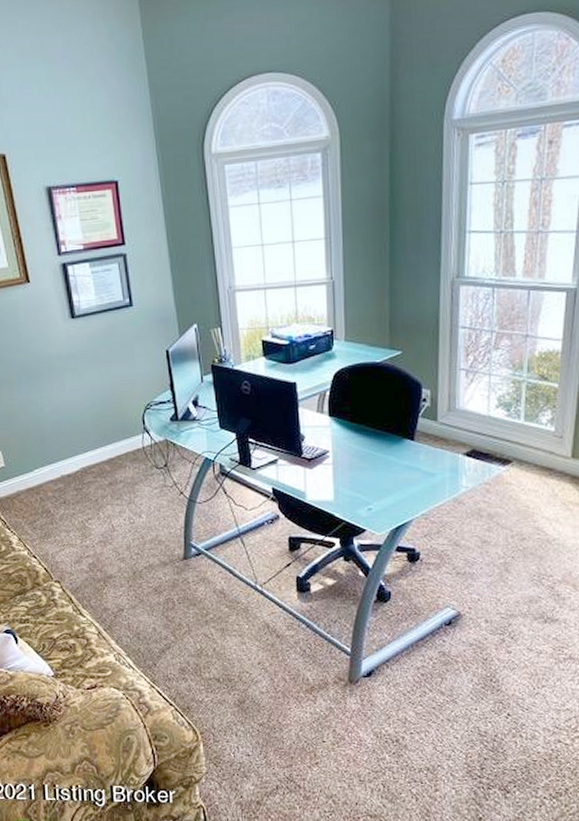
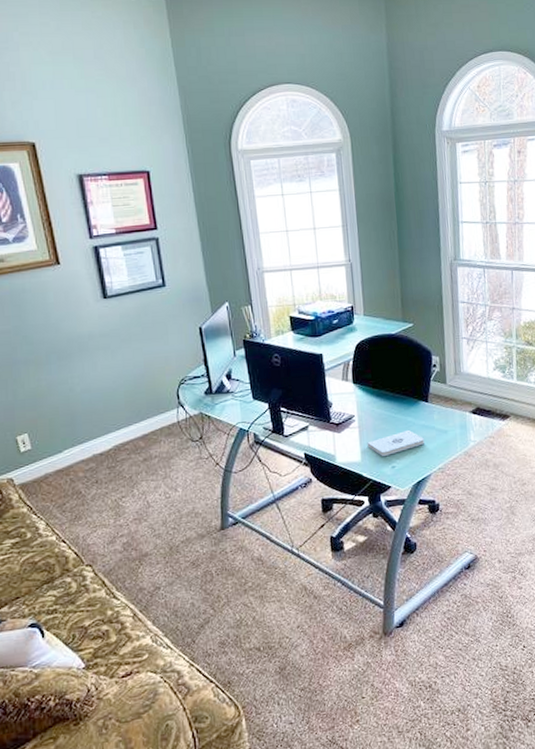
notepad: none [341,469,407,497] -> present [367,429,424,456]

